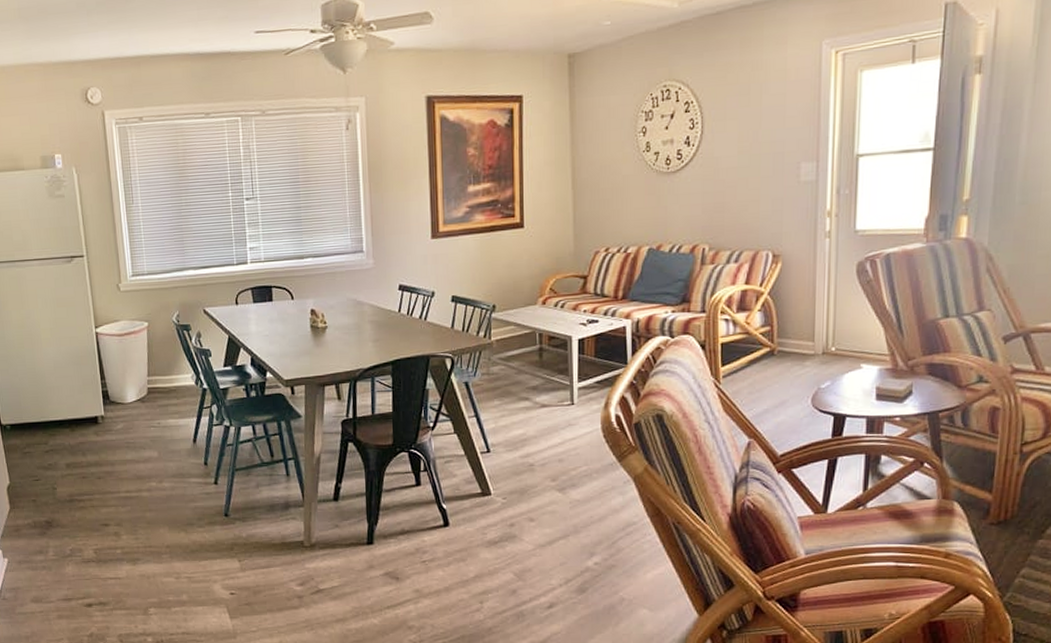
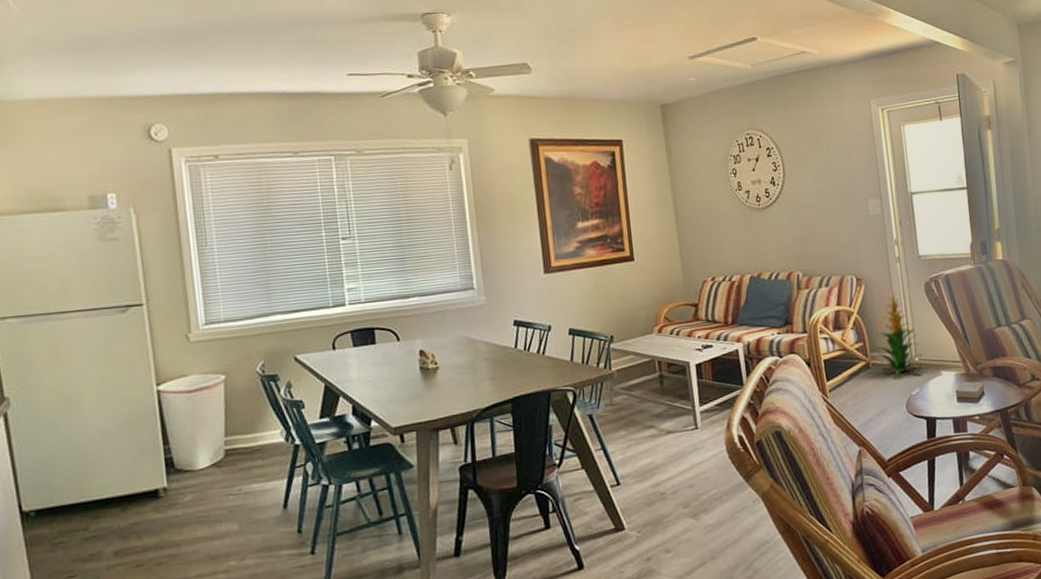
indoor plant: none [778,271,841,364] -> present [873,291,923,374]

